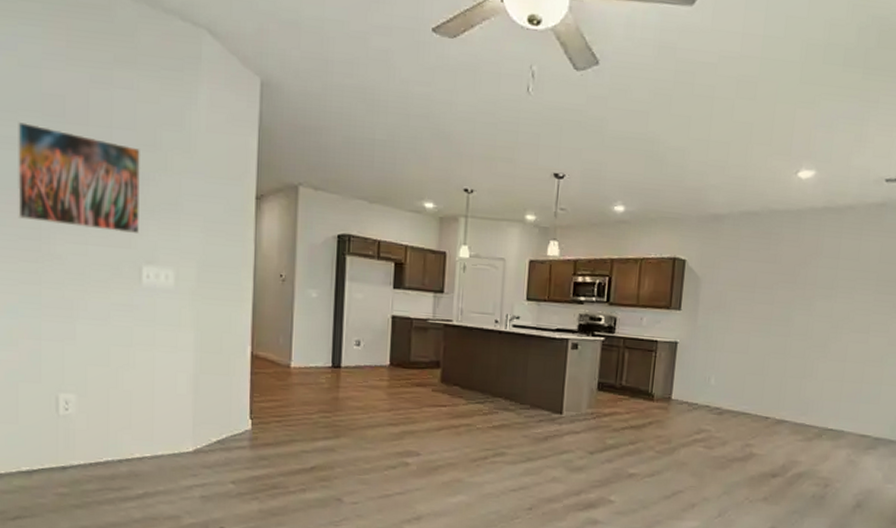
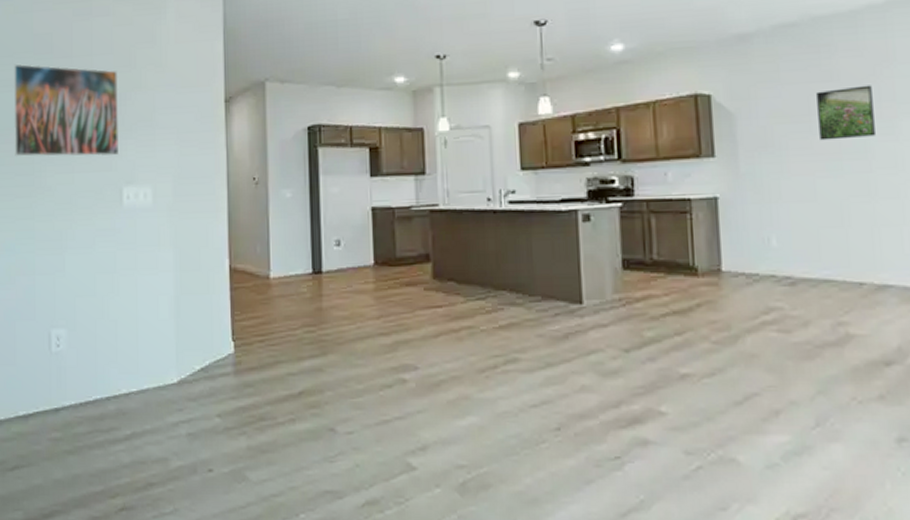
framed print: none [758,269,802,310] -> present [816,85,875,141]

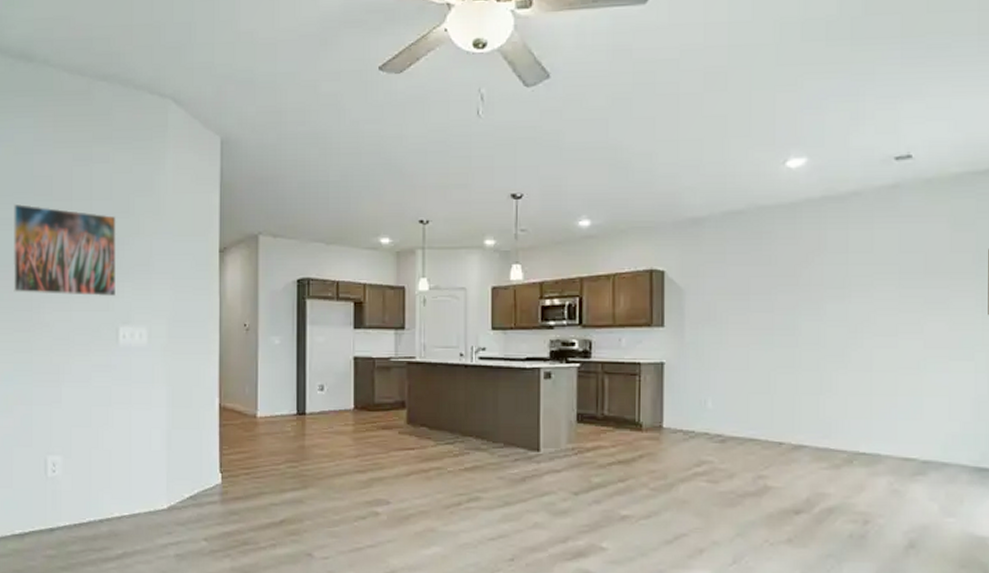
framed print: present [816,85,875,141] -> none [756,270,804,317]

